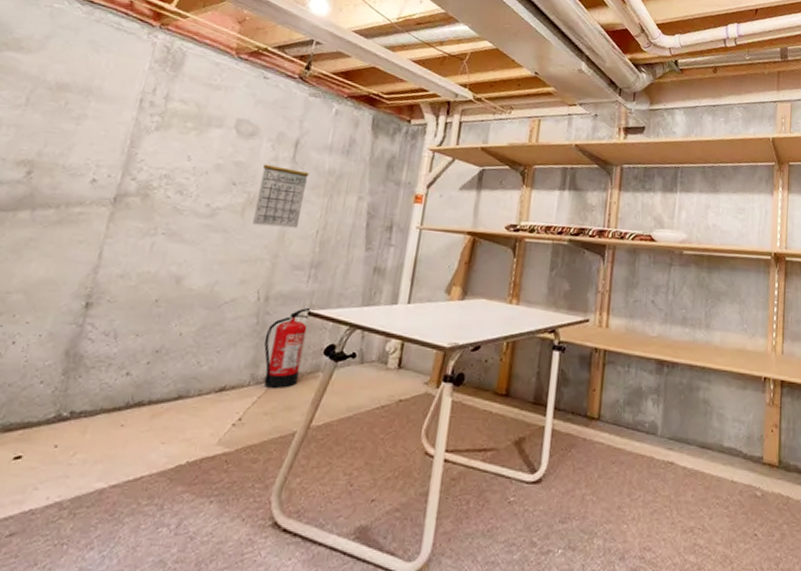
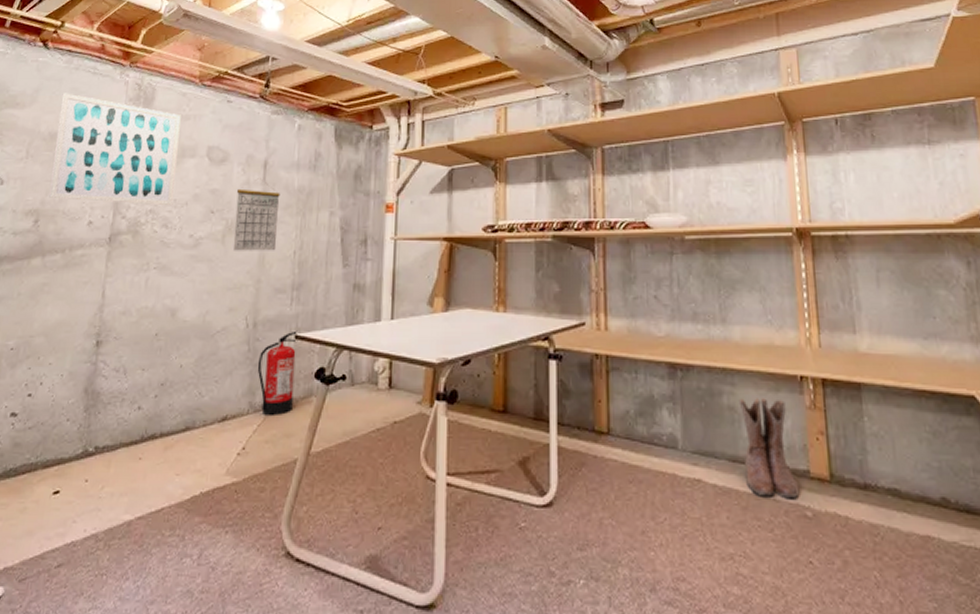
wall art: none [48,44,212,172] -> present [49,93,181,205]
boots: none [711,393,753,480] -> present [738,398,800,498]

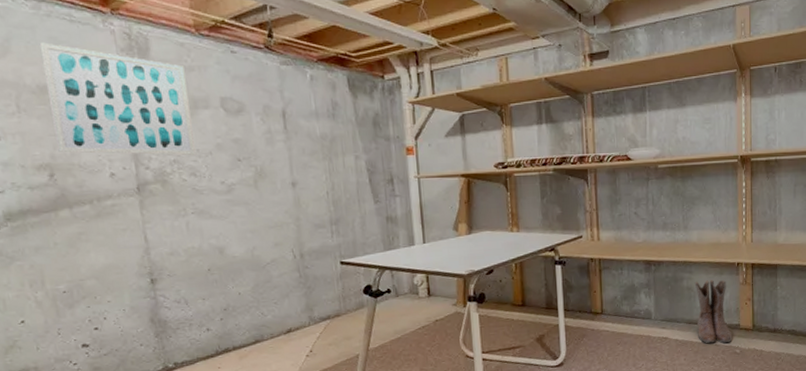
calendar: present [232,178,281,251] -> none [260,127,309,194]
fire extinguisher: present [257,330,298,417] -> none [310,257,348,326]

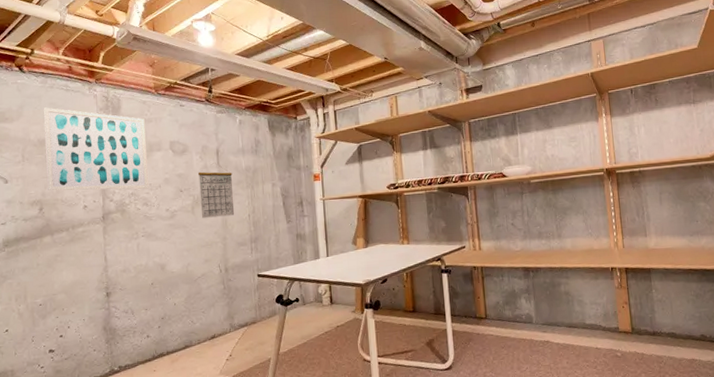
calendar: none [260,127,309,194] -> present [198,163,235,218]
boots: present [694,280,733,344] -> none [571,284,613,347]

